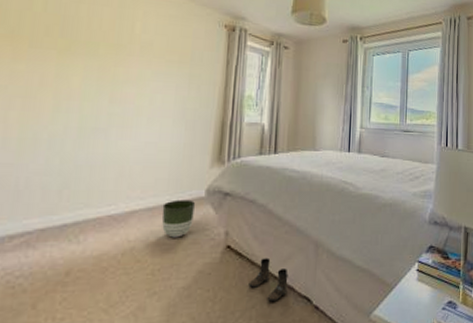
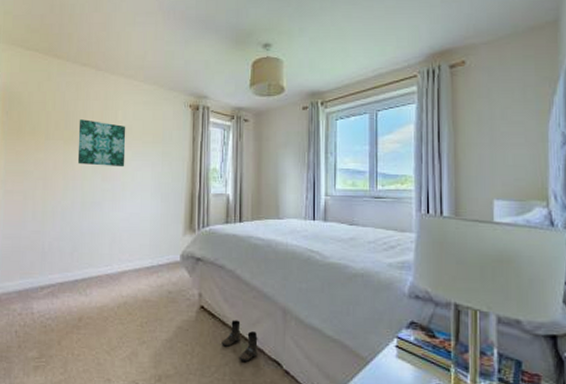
wall art: none [75,27,146,88] -> present [77,119,126,167]
planter: present [161,199,196,238] -> none [146,263,173,296]

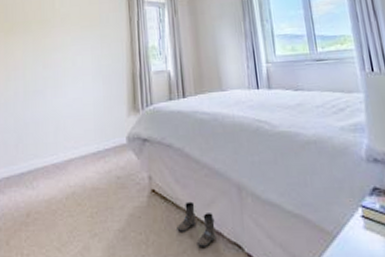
wall art: present [77,119,126,167] -> none [18,10,65,54]

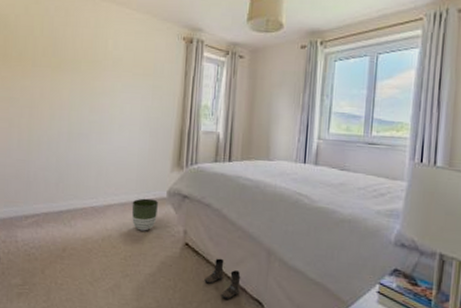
planter: none [92,147,120,183] -> present [131,198,159,231]

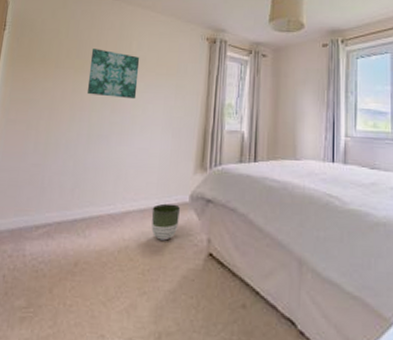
wall art: none [65,47,116,99] -> present [86,49,140,100]
boots: present [204,258,241,299] -> none [230,270,271,319]

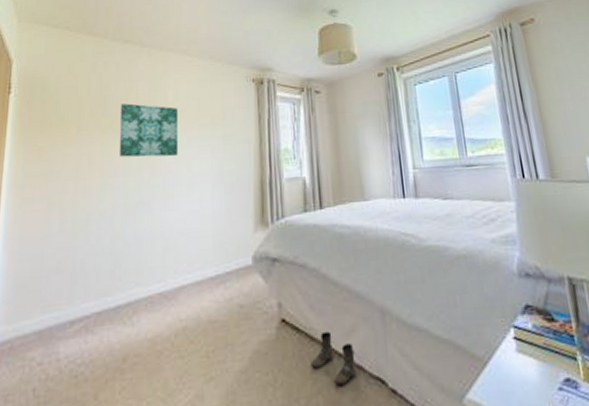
planter: present [151,203,181,241] -> none [210,269,244,314]
boots: none [230,270,271,319] -> present [310,331,356,385]

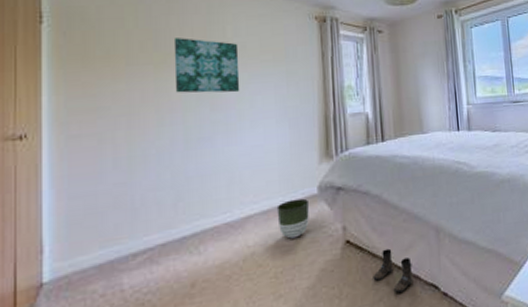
planter: none [210,269,244,314] -> present [276,198,310,239]

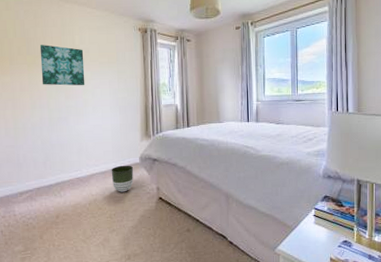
boots: present [373,248,413,293] -> none [178,206,207,238]

